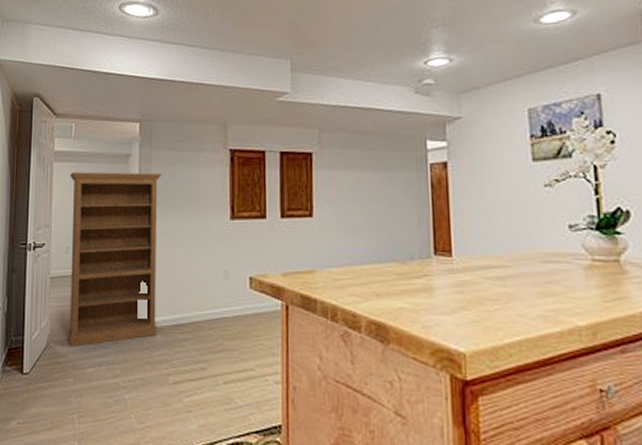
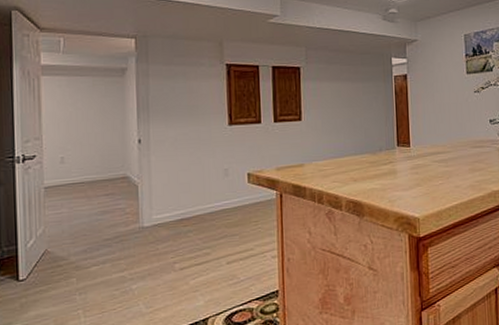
bookshelf: present [68,171,162,347] -> none [61,85,162,250]

